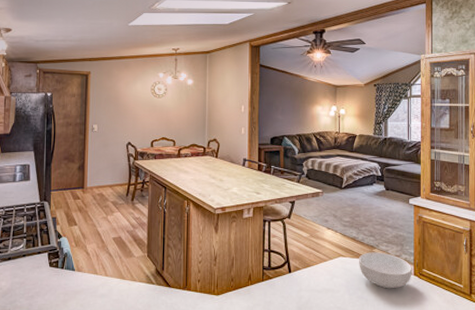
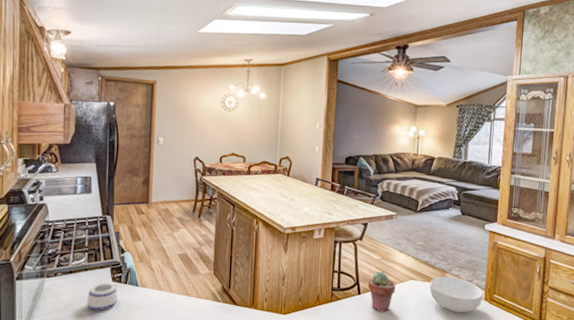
mug: none [25,267,55,297] -> present [87,282,118,311]
potted succulent: none [298,248,325,291] -> present [368,271,396,313]

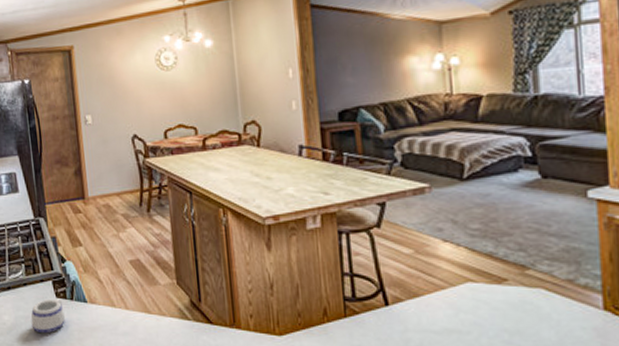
potted succulent: present [368,271,396,313] -> none [398,270,444,332]
cereal bowl: present [430,276,483,313] -> none [501,274,600,330]

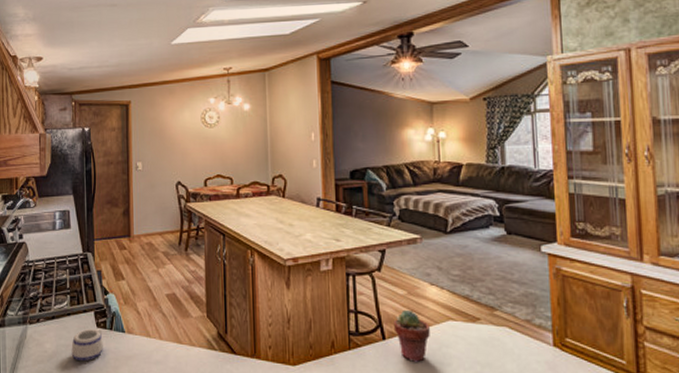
potted succulent: none [398,270,444,332] -> present [393,309,430,363]

